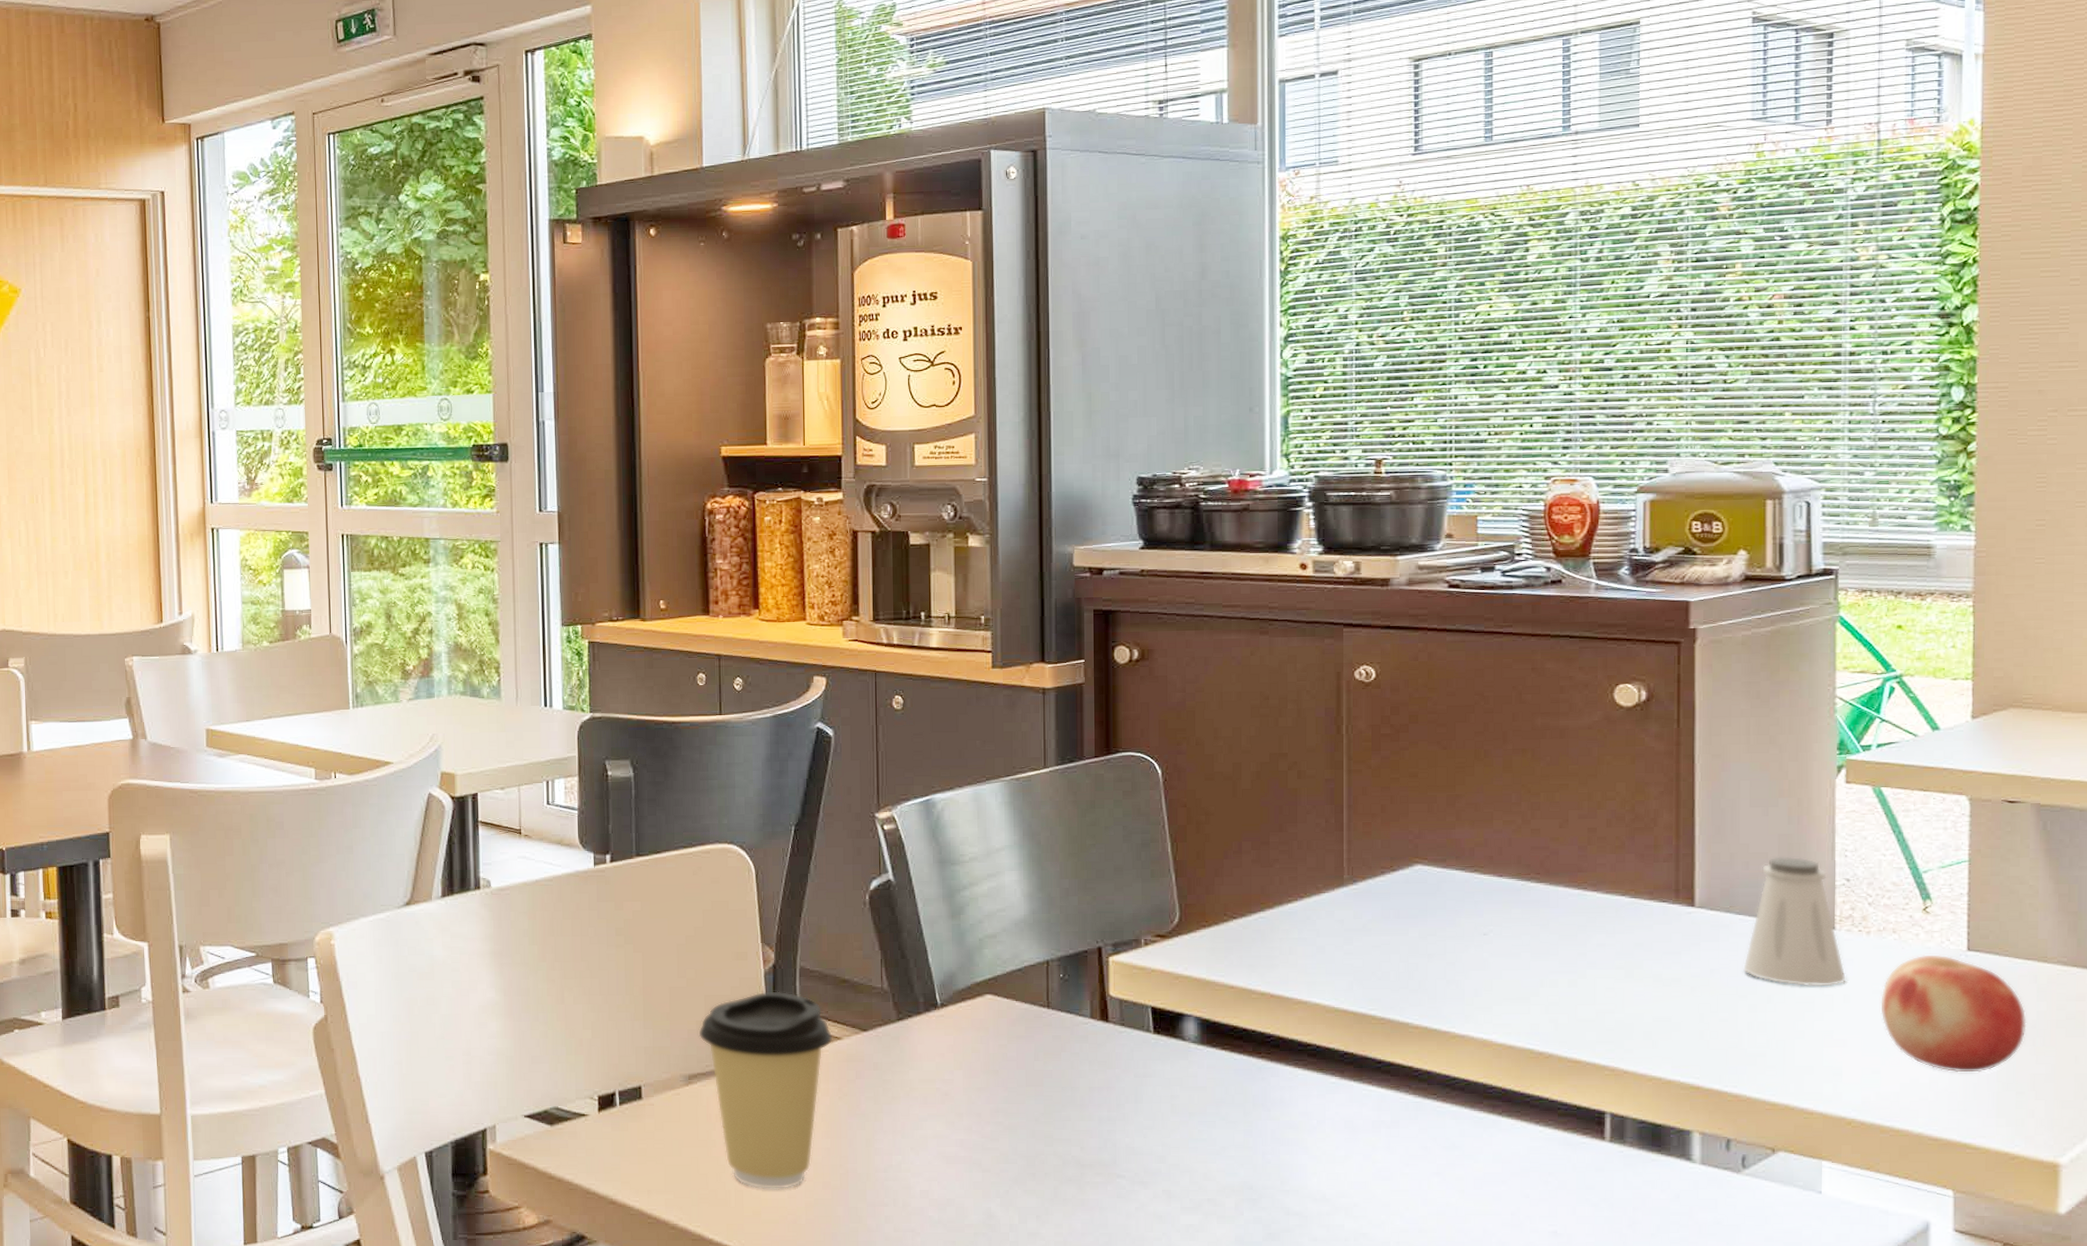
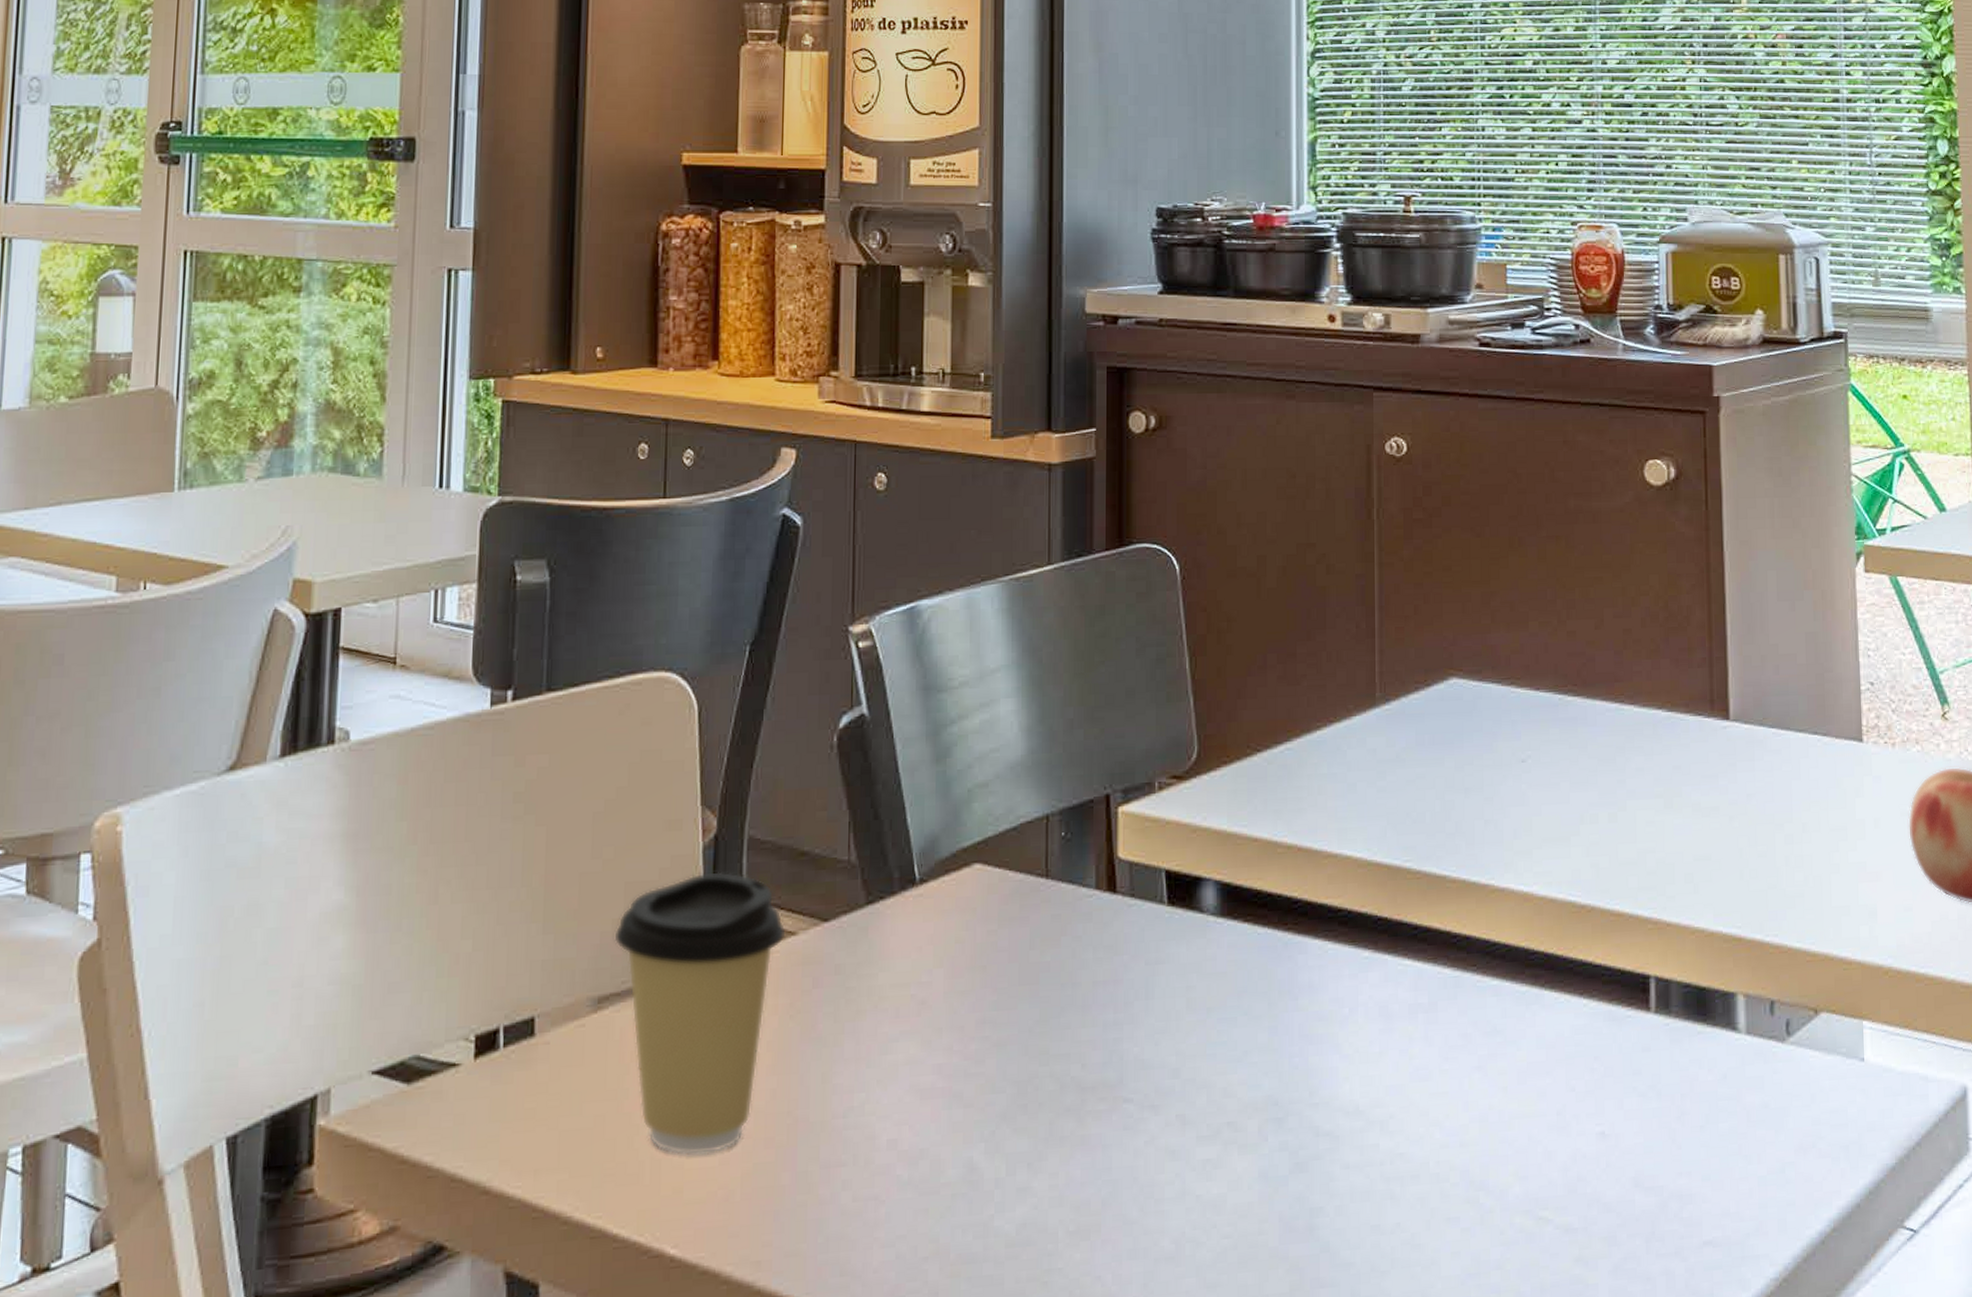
saltshaker: present [1742,856,1846,987] -> none [1777,658,1875,811]

